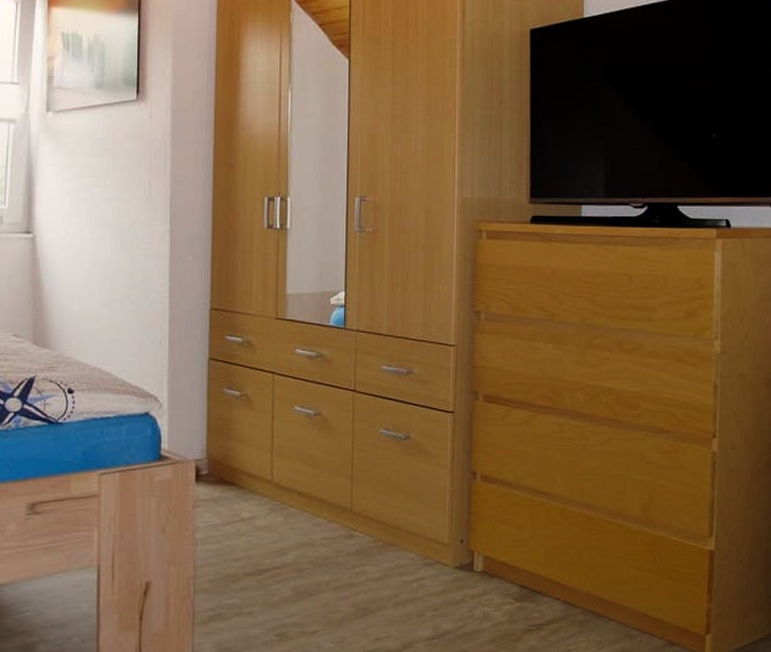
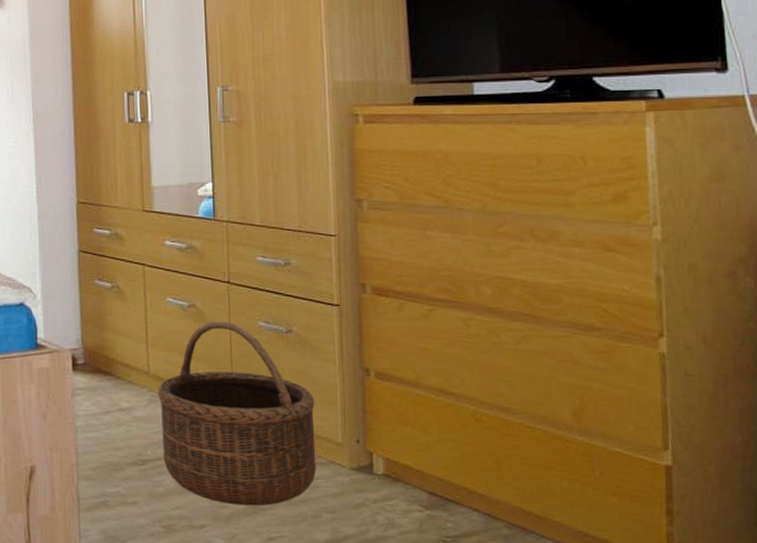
basket: none [280,428,426,609] -> present [158,320,317,506]

